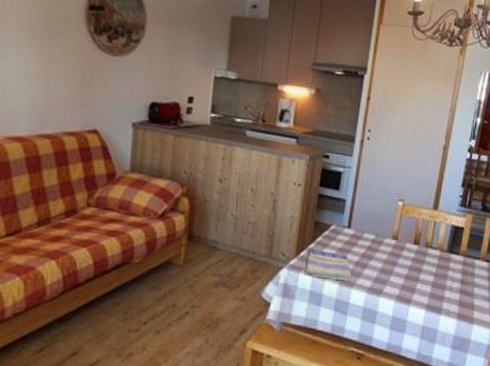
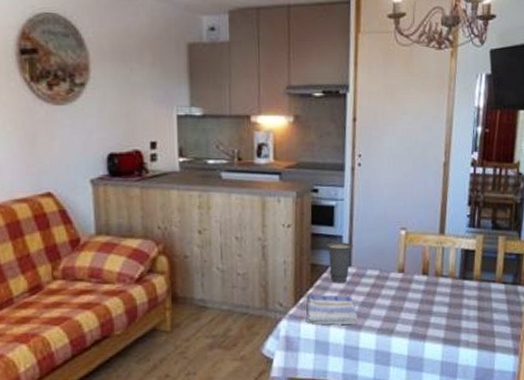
cup: none [331,204,354,242] -> present [327,242,353,283]

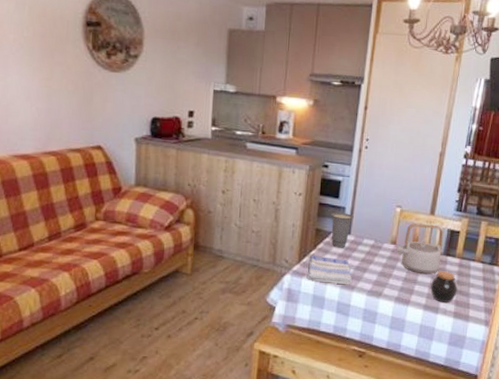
teapot: none [405,246,457,303] -> present [396,223,443,274]
jar: none [448,297,479,333] -> present [430,271,458,303]

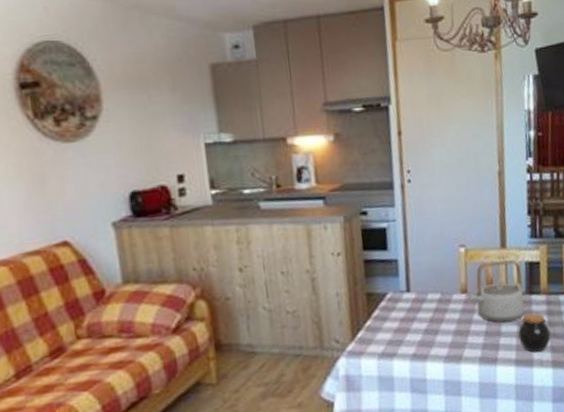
dish towel: present [306,255,352,285] -> none [365,324,423,360]
cup: present [331,212,354,248] -> none [382,266,410,312]

